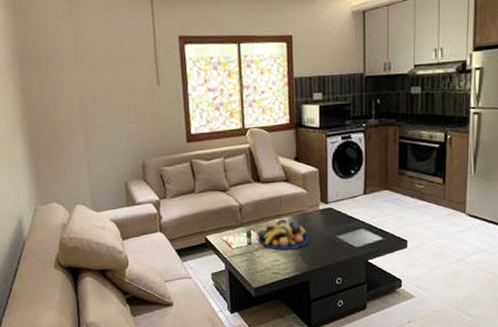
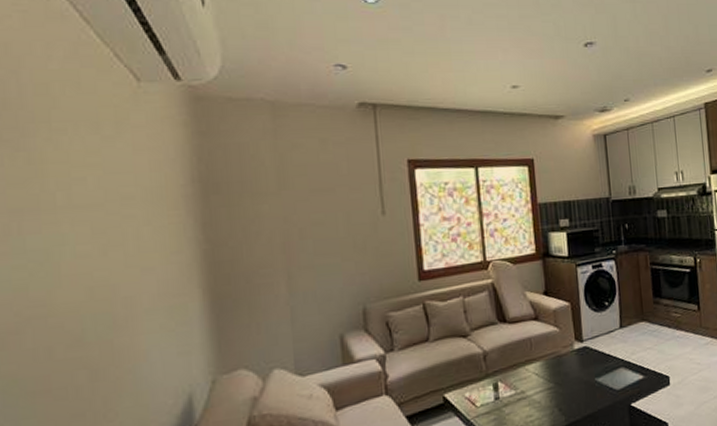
fruit bowl: present [257,218,310,250] -> none [505,363,566,403]

